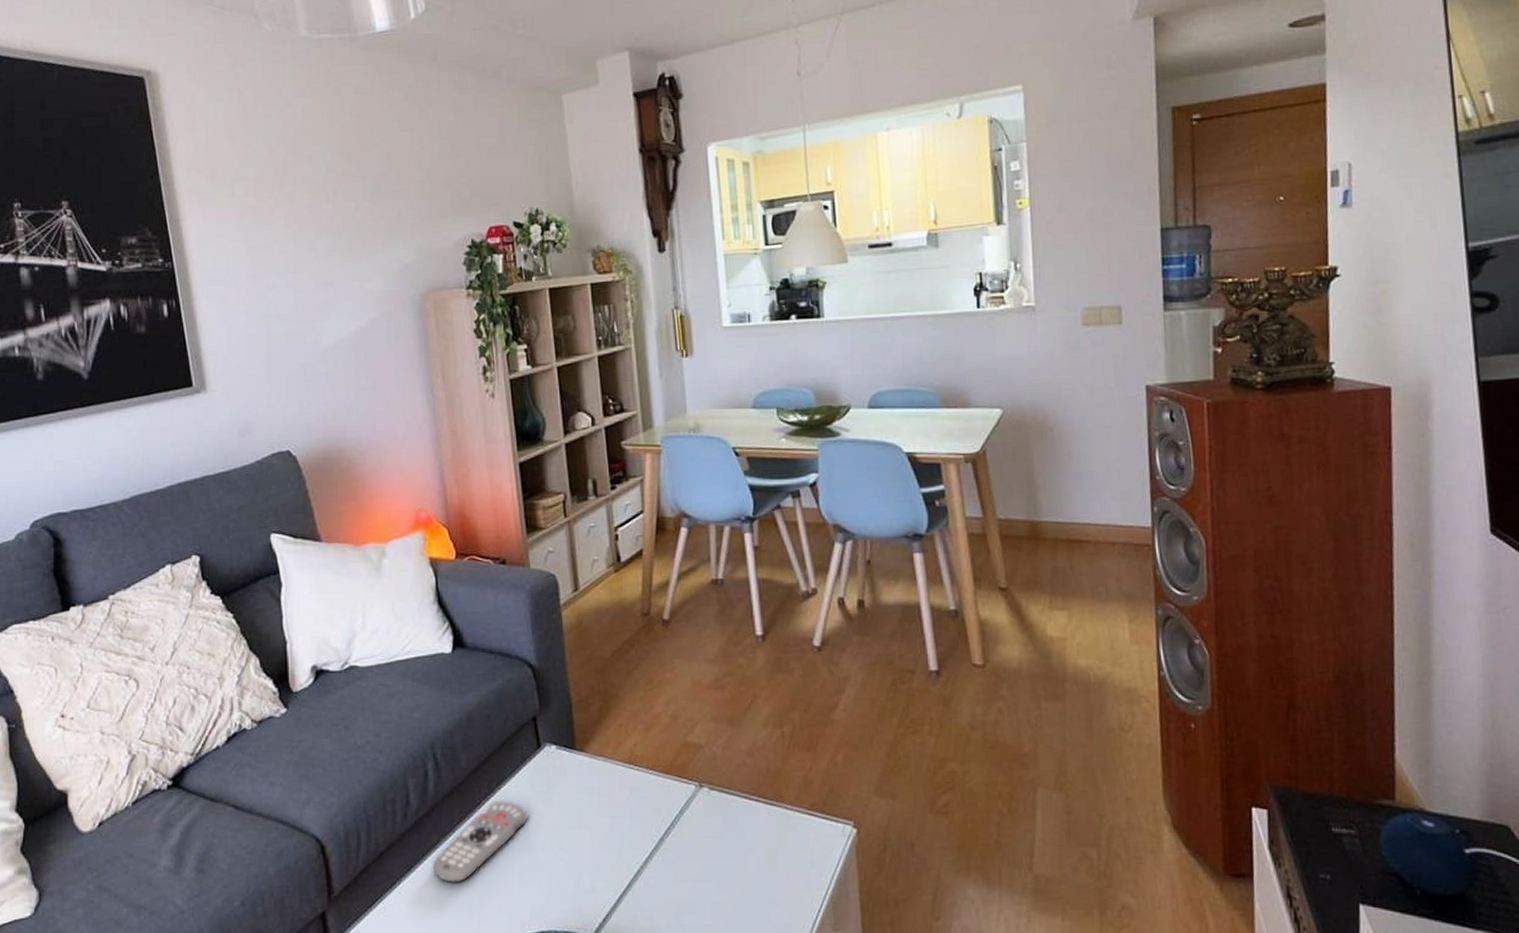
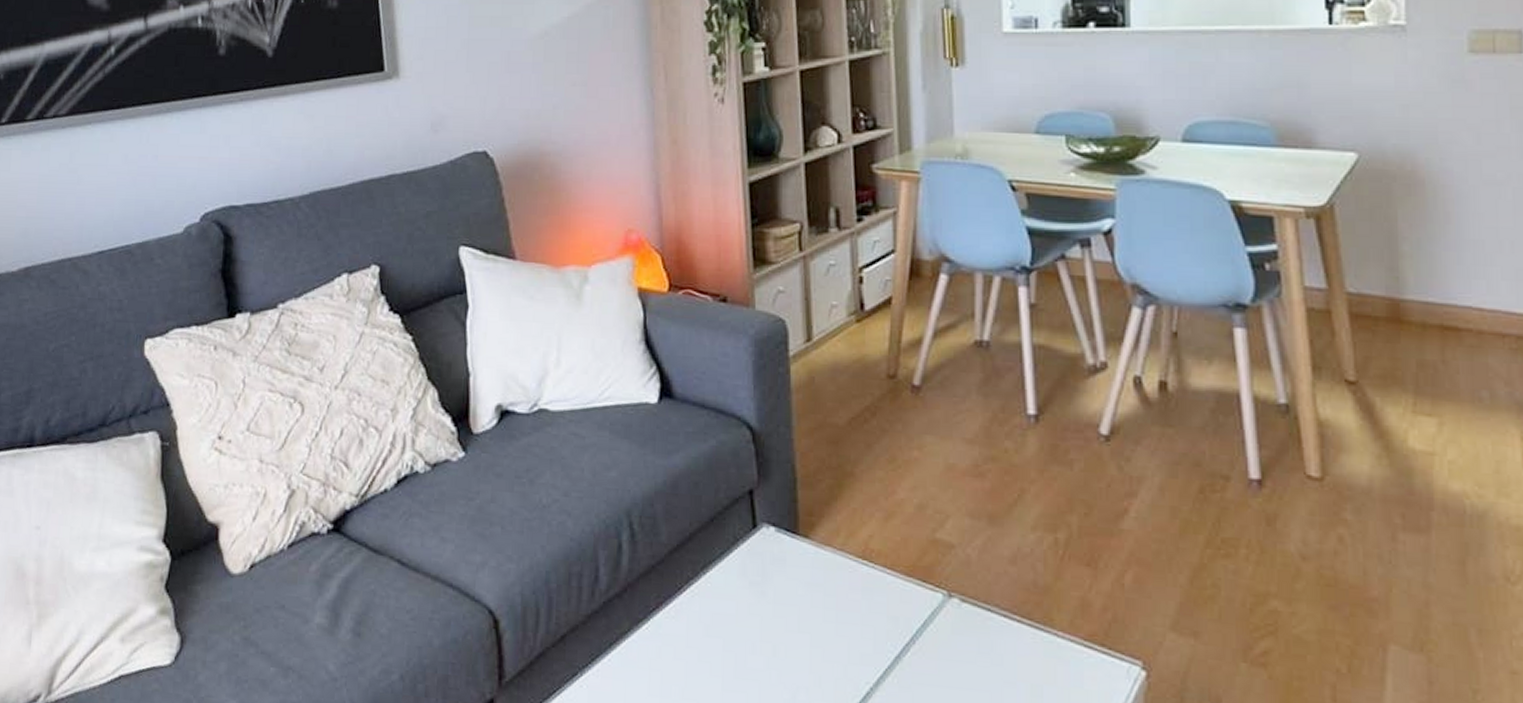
remote control: present [433,801,528,884] -> none [622,588,737,683]

